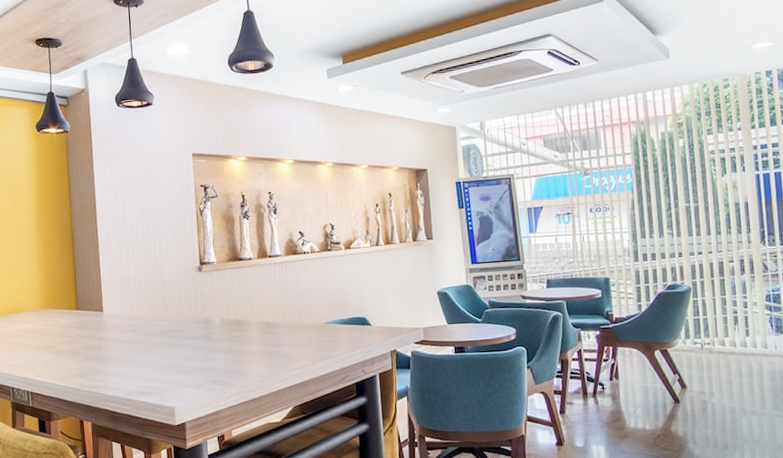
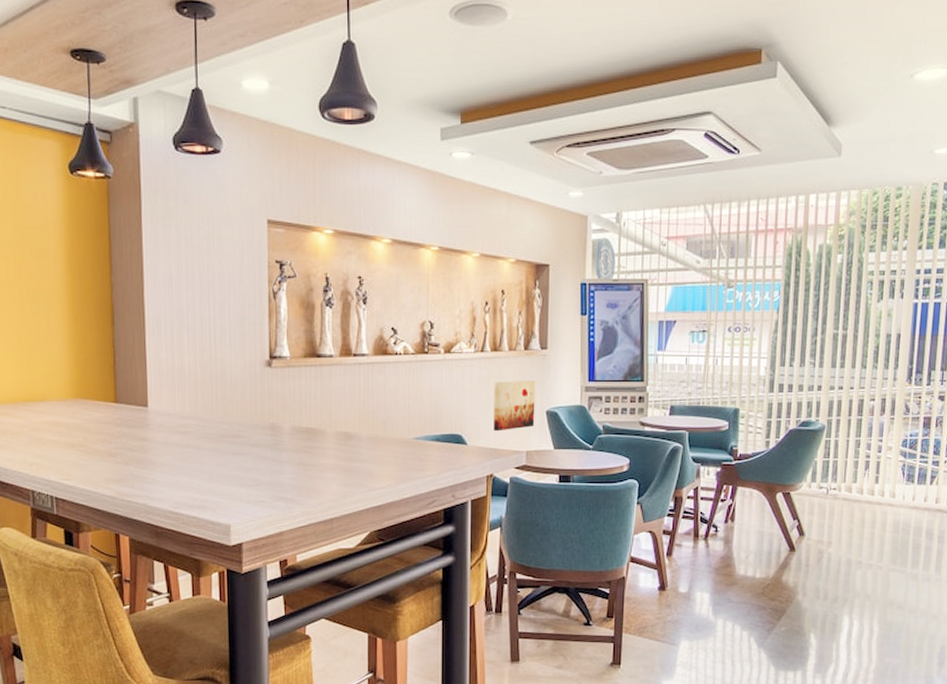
wall art: none [390,267,428,313] -> present [494,381,536,432]

